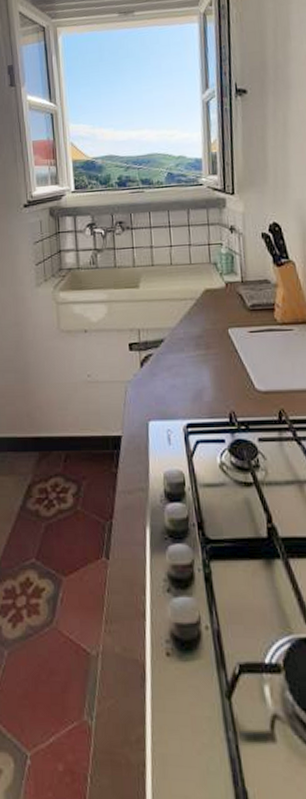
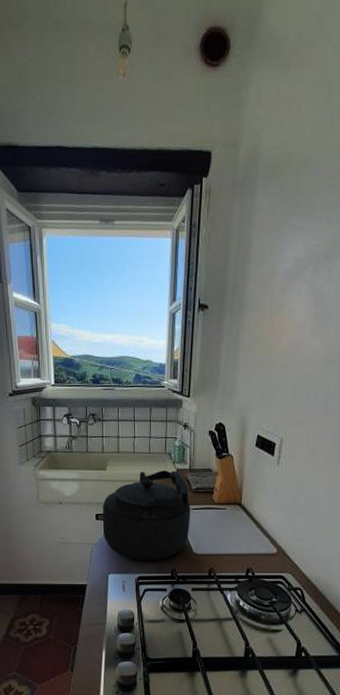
kettle: none [136,284,249,403] -> present [102,470,191,561]

